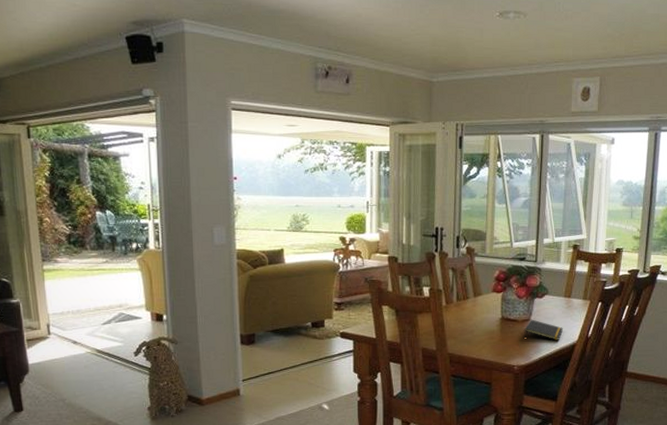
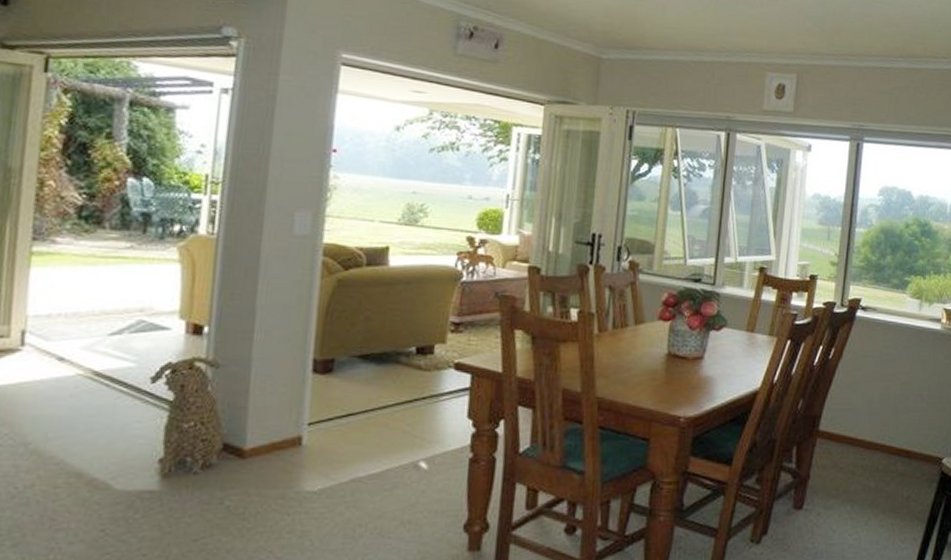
notepad: present [524,319,563,340] -> none [695,357,743,386]

